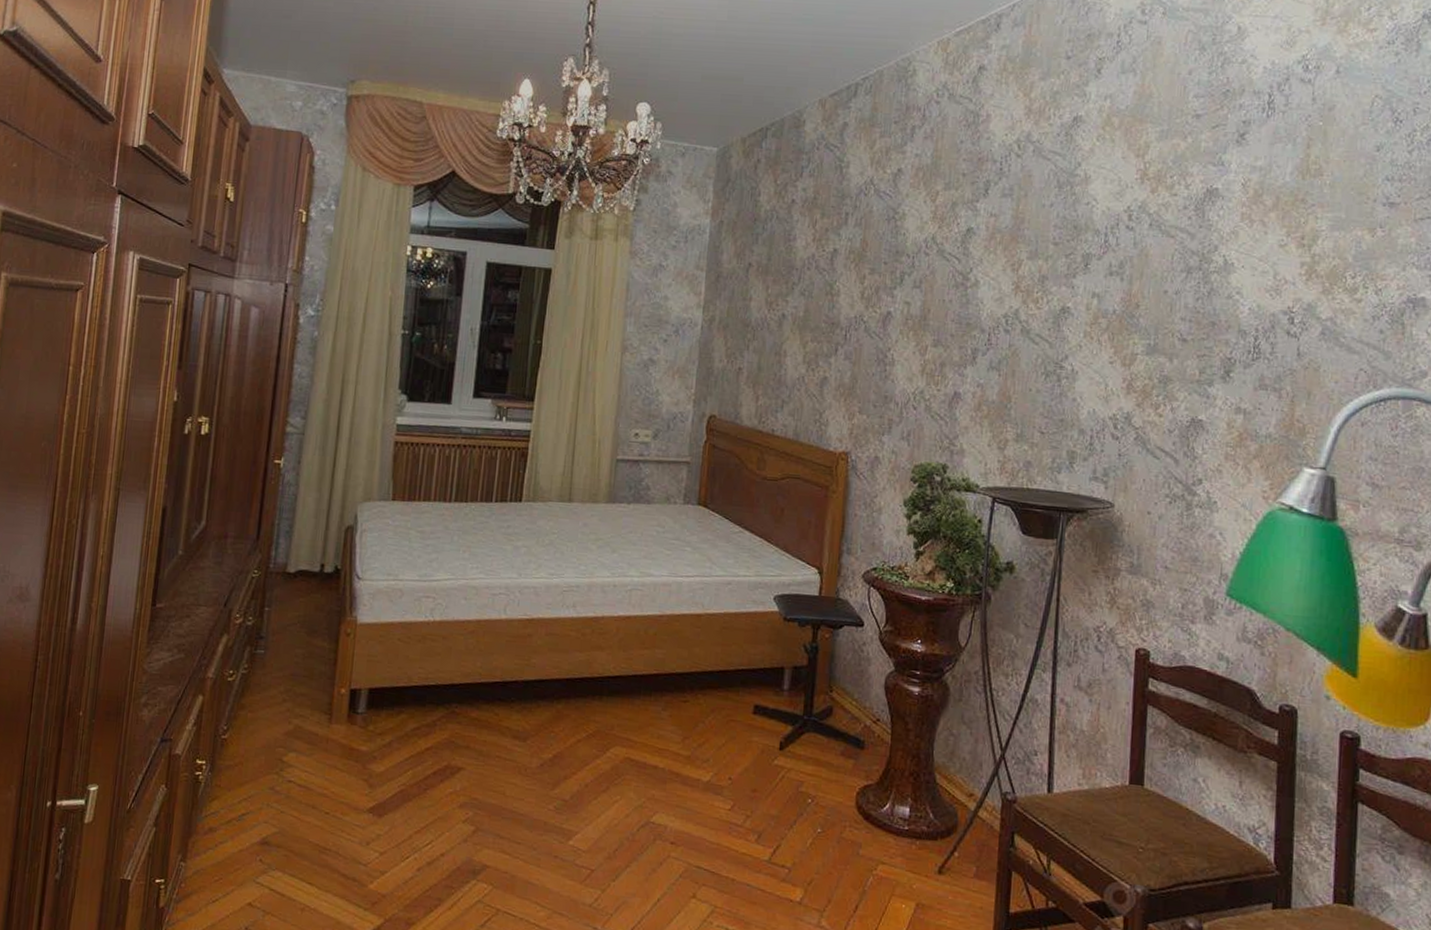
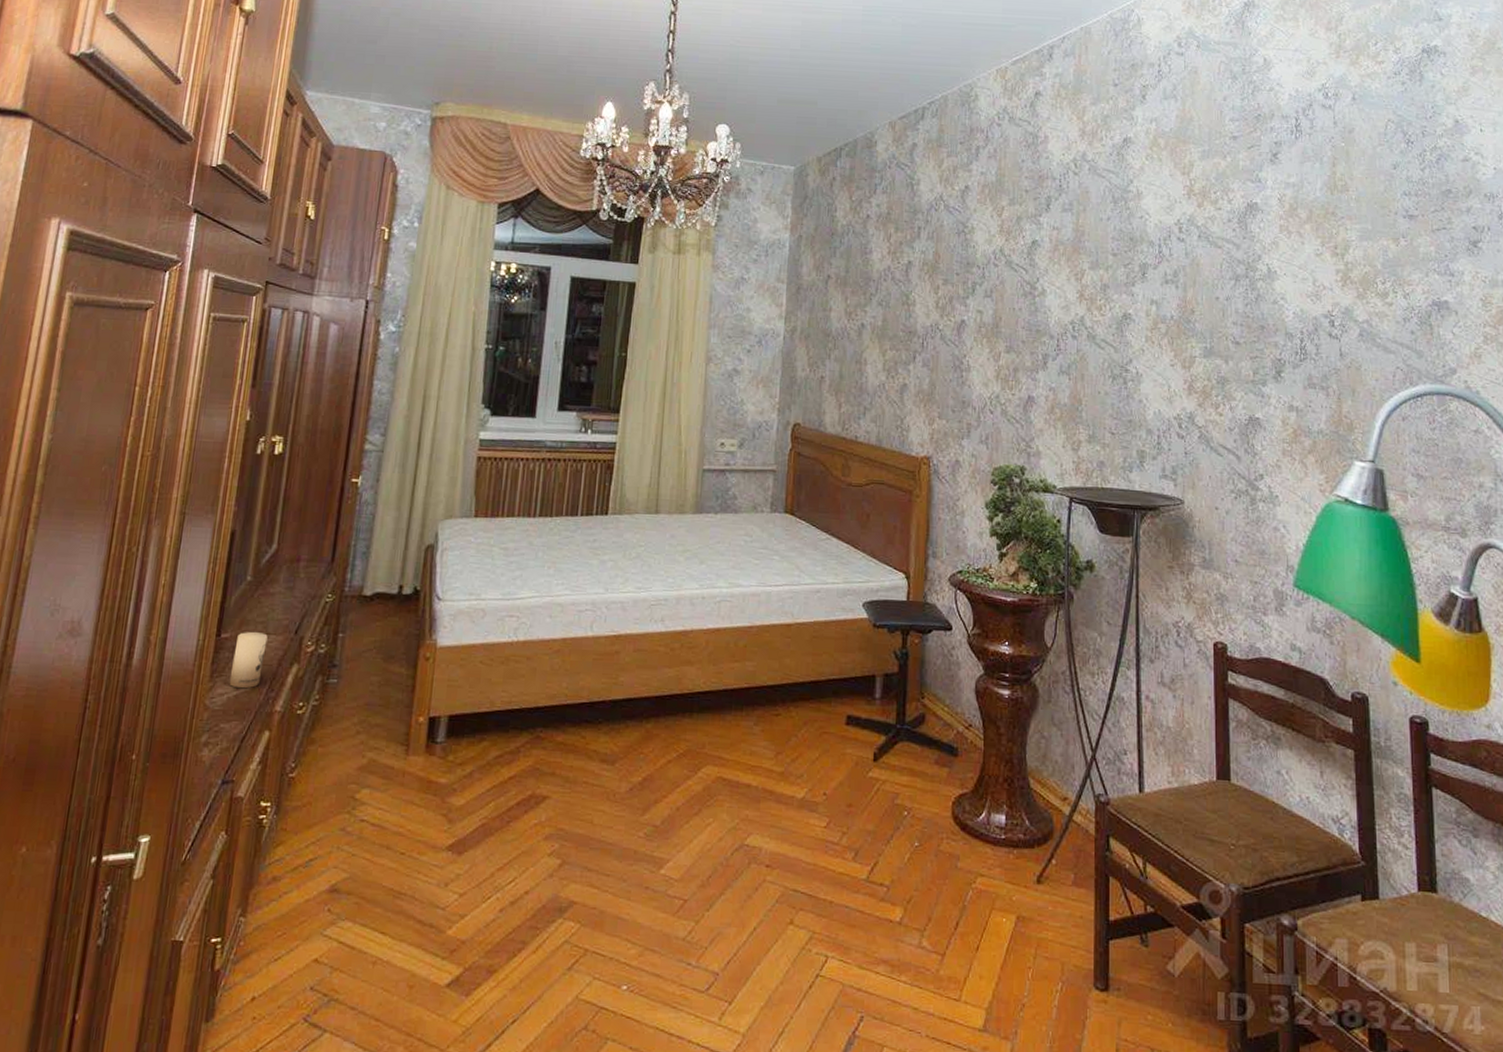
candle: none [164,602,199,656] -> present [229,631,268,689]

